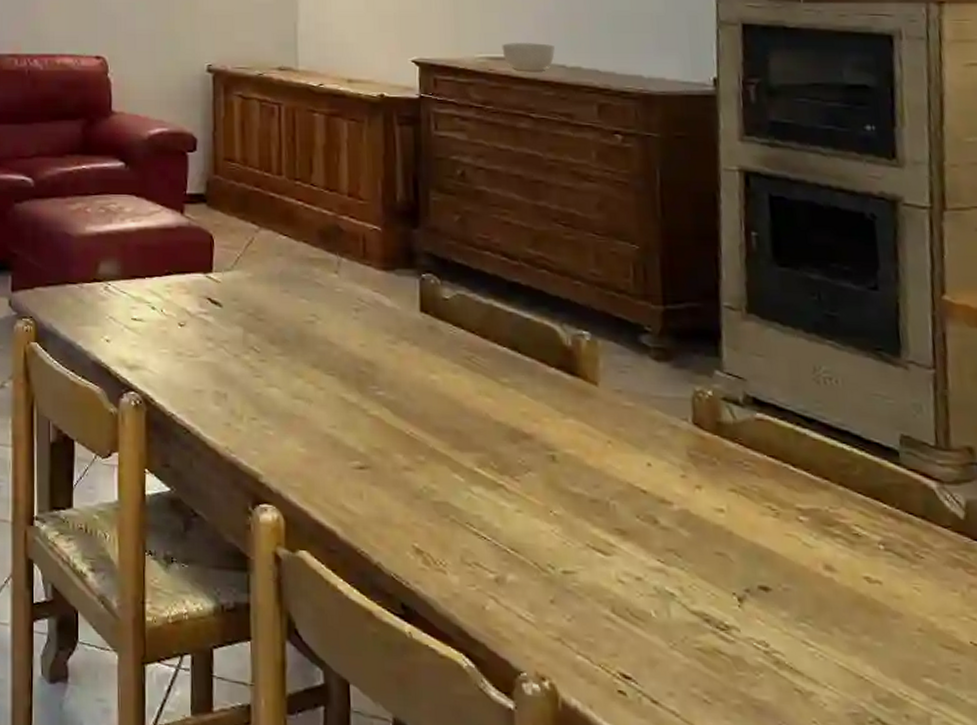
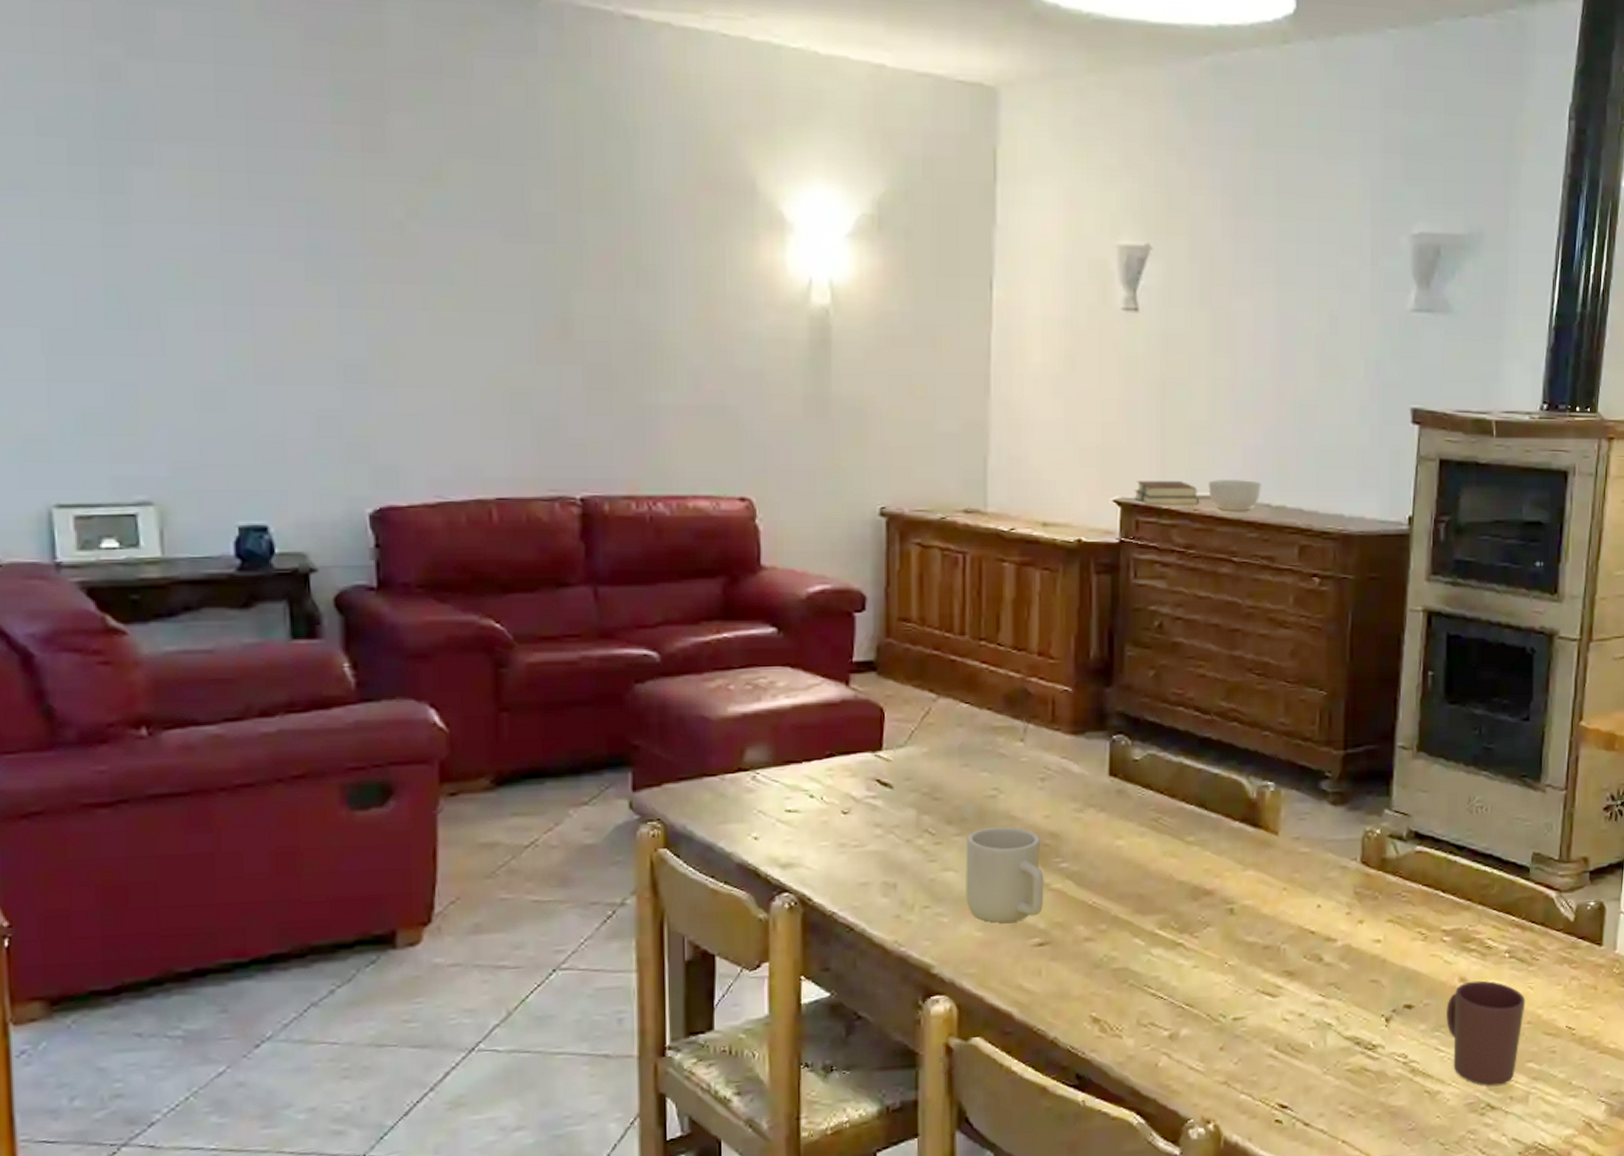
mug: none [288,350,363,442] -> present [965,827,1044,923]
books: none [431,44,494,66] -> present [1134,481,1199,505]
mug: none [811,570,913,698] -> present [1446,980,1526,1086]

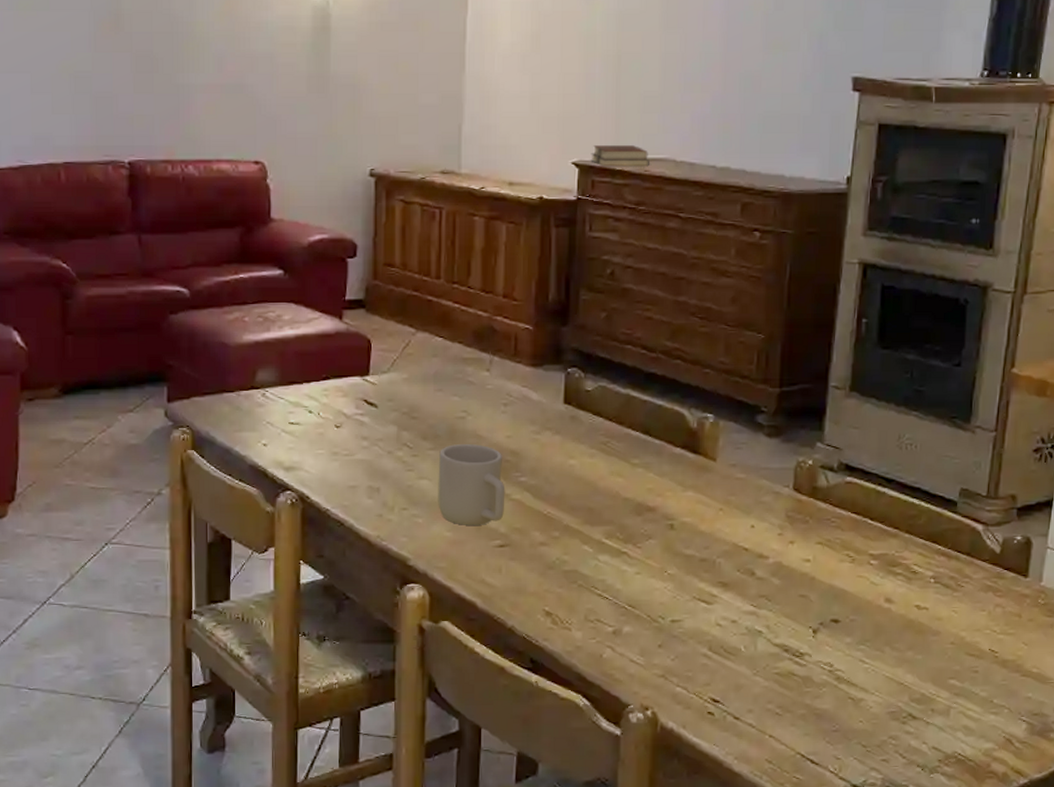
bowl: present [1208,480,1261,512] -> none [658,144,707,173]
mug: present [1446,980,1526,1086] -> none [871,602,949,698]

